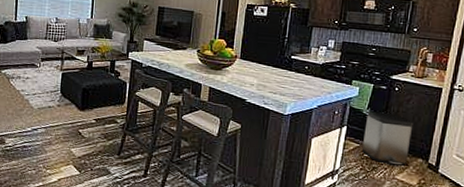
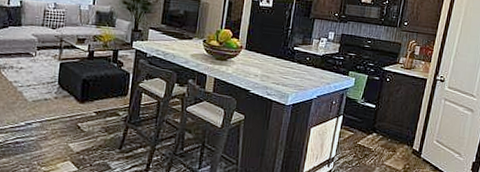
pedal bin: present [362,111,414,166] -> none [355,101,402,152]

